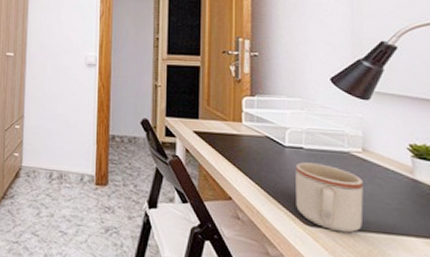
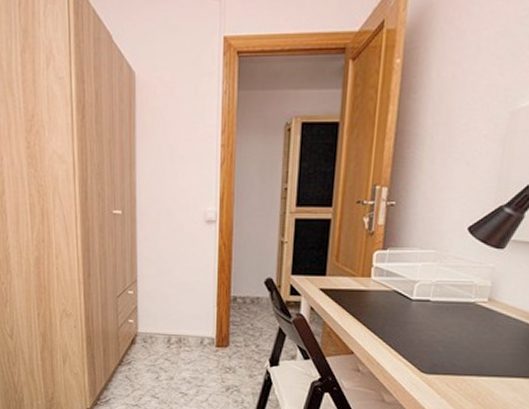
mug: present [295,162,363,233] -> none [415,315,484,378]

